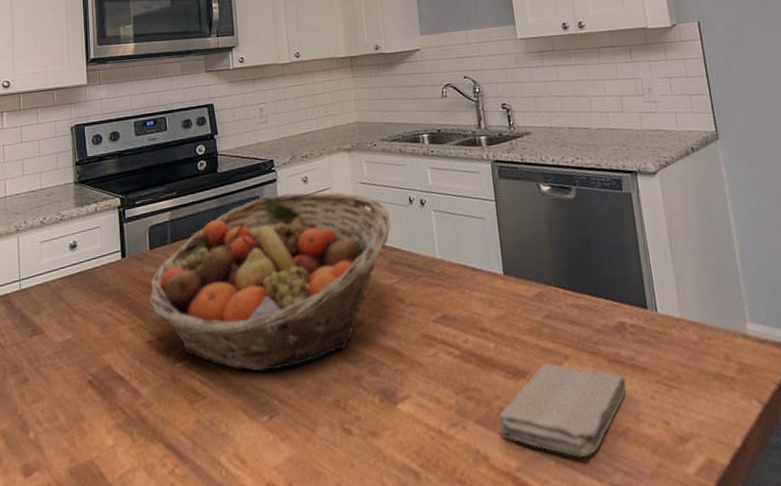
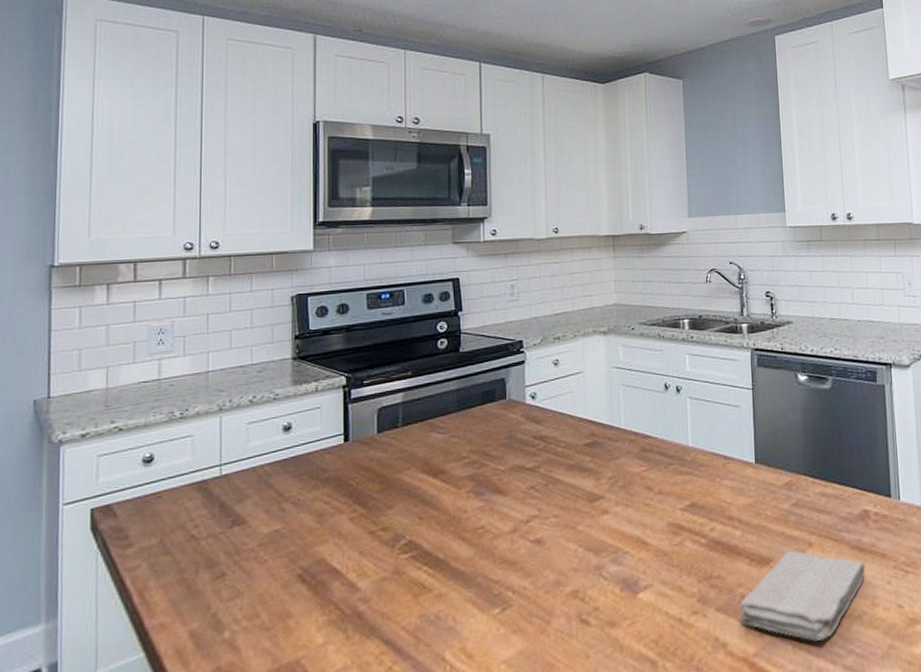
fruit basket: present [148,192,391,371] -> none [372,375,644,562]

